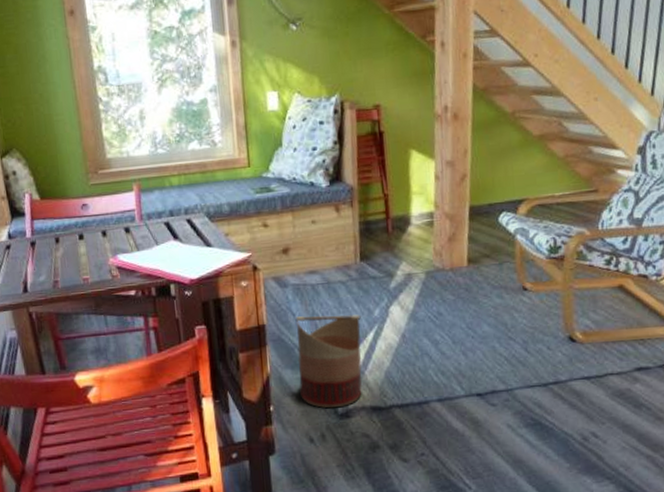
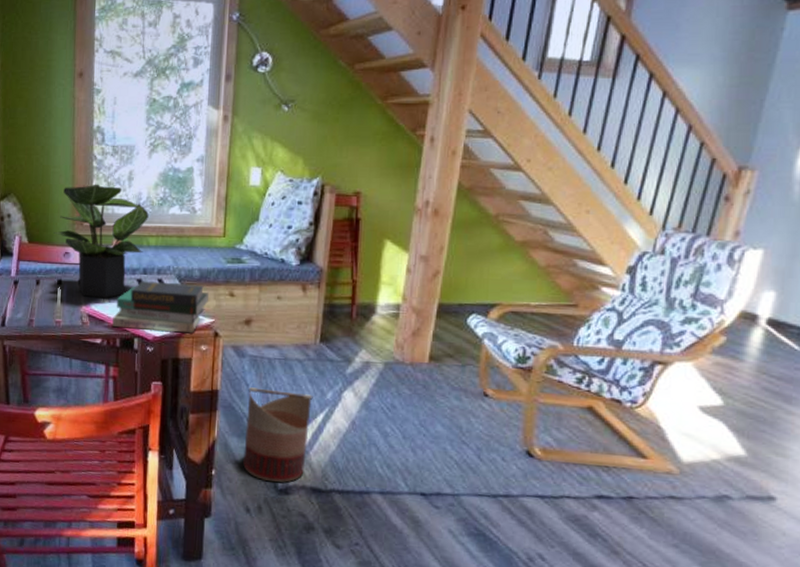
potted plant: none [67,127,167,249] -> present [54,184,149,299]
books: none [144,219,242,276] -> present [112,280,209,334]

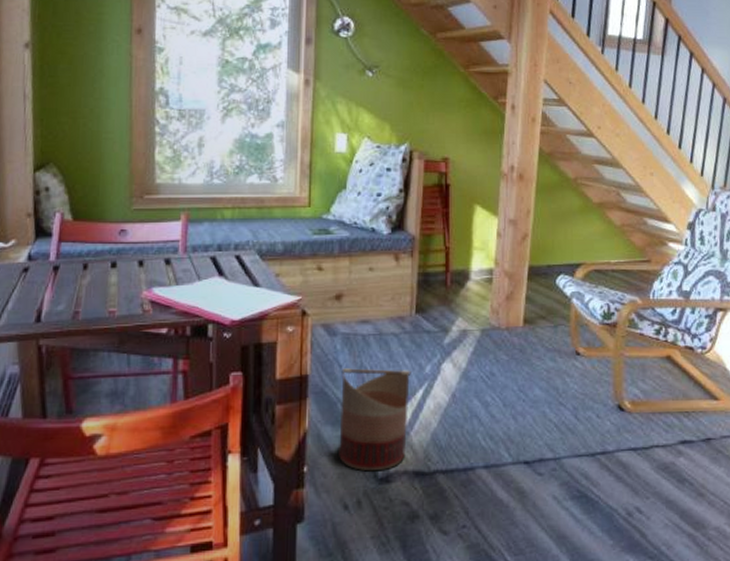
potted plant: present [54,184,149,299] -> none [106,151,223,281]
books: present [112,280,209,334] -> none [181,257,294,314]

